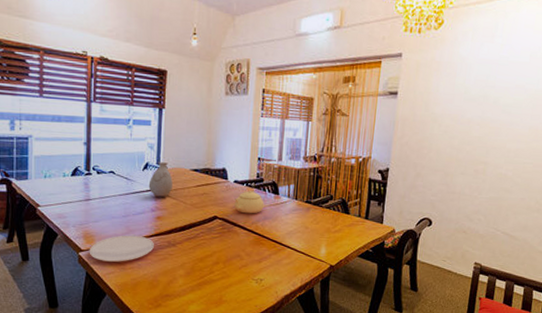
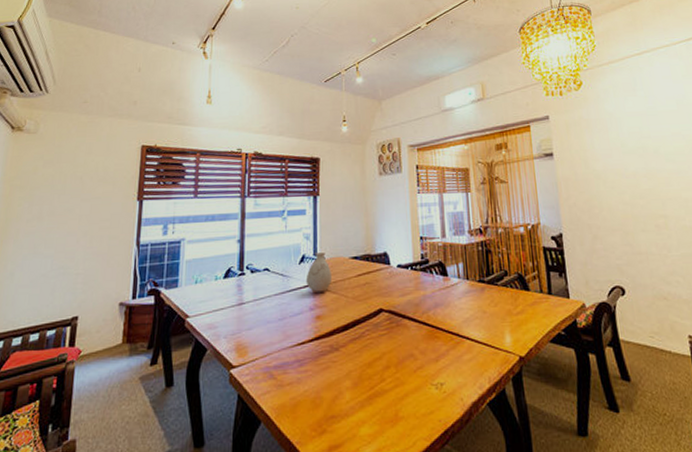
plate: present [89,235,154,262] -> none [241,341,314,379]
teapot: present [234,191,264,214] -> none [400,275,433,302]

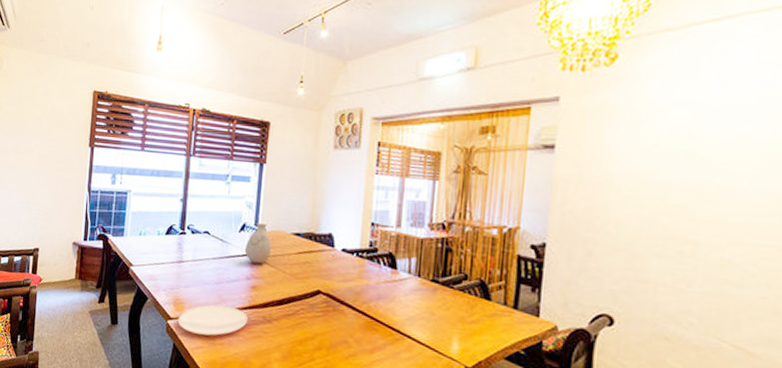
plate: none [241,341,314,379] -> present [178,304,248,336]

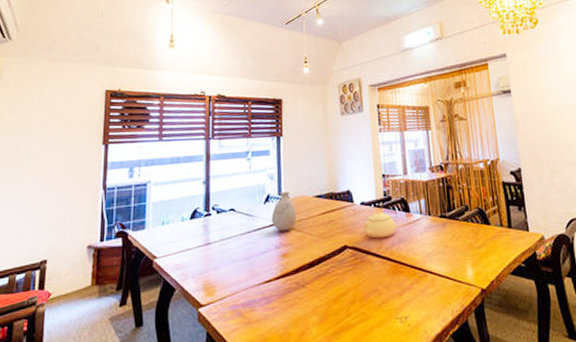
plate: present [178,304,248,336] -> none [209,279,281,317]
teapot: none [341,262,378,292] -> present [364,211,396,239]

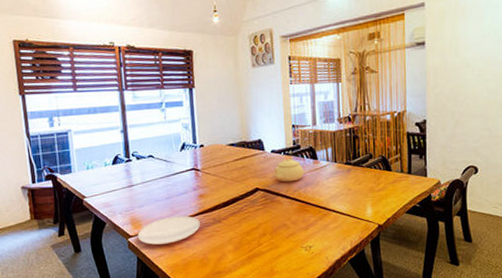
plate: none [209,279,281,317] -> present [137,216,200,245]
vase: present [271,192,296,231] -> none [187,140,211,175]

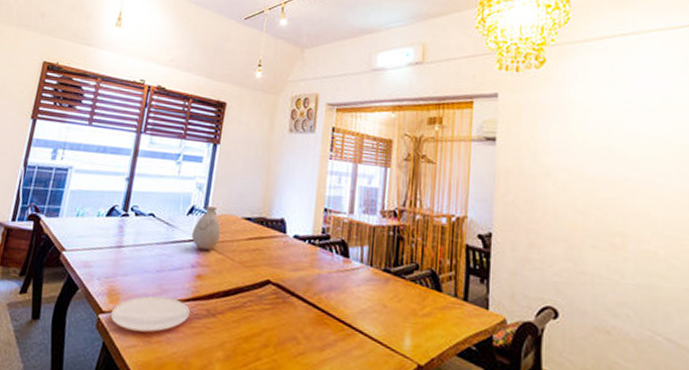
vase: none [187,140,211,175] -> present [191,206,221,250]
teapot: present [274,159,304,182] -> none [292,250,330,282]

